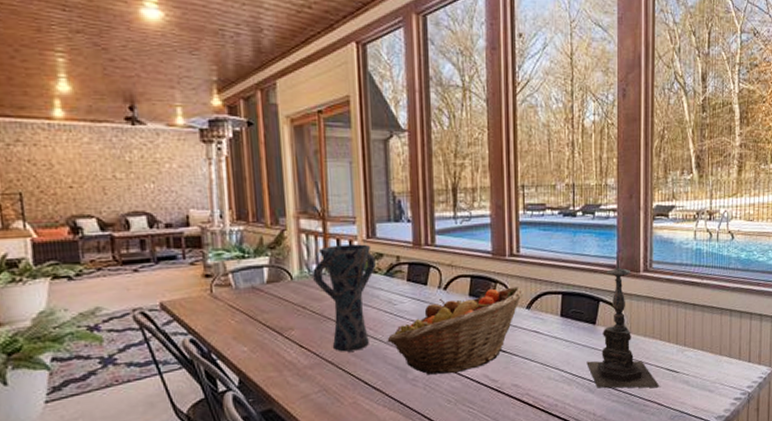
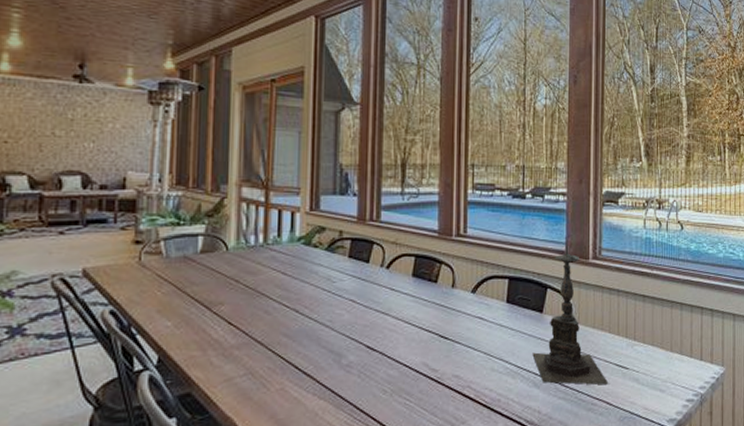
vase: present [313,244,376,352] -> none [250,216,317,332]
fruit basket: present [387,286,524,375] -> none [322,268,469,361]

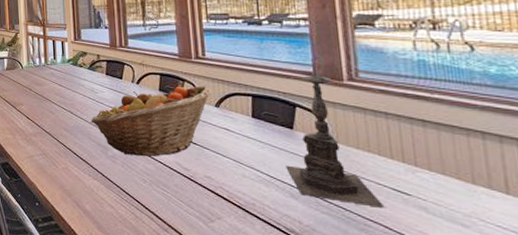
fruit basket: none [322,268,469,361] -> present [91,86,212,157]

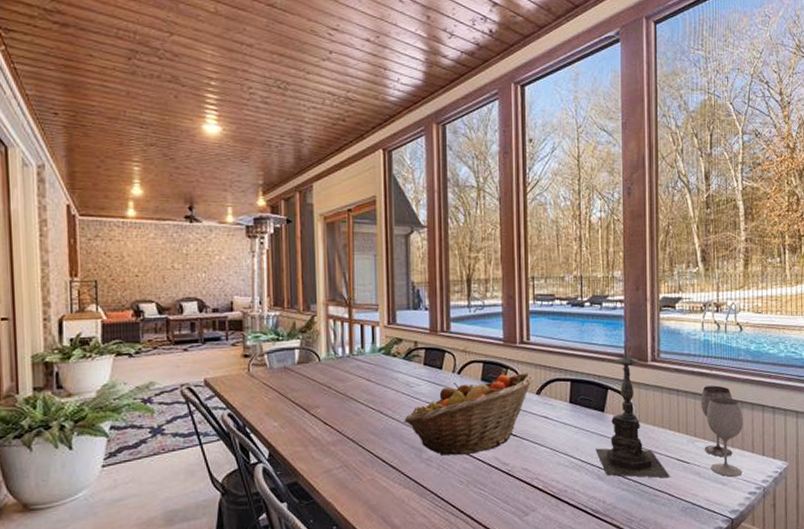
wineglass: none [420,111,493,220] -> present [701,385,743,477]

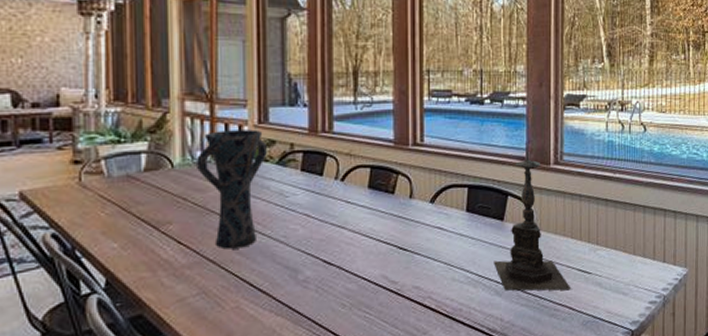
vase: none [338,329,395,430] -> present [197,129,267,250]
fruit basket: present [404,373,534,456] -> none [276,178,427,276]
wineglass: present [701,385,743,477] -> none [604,189,645,287]

